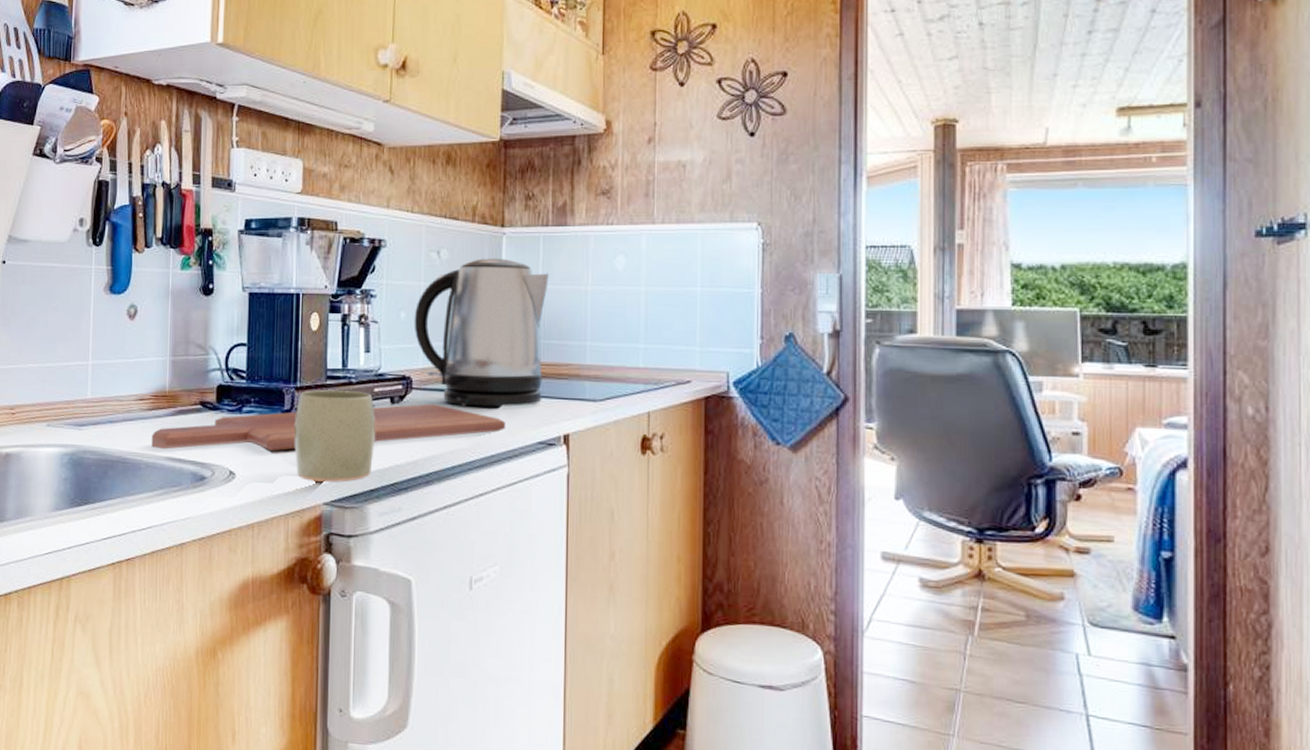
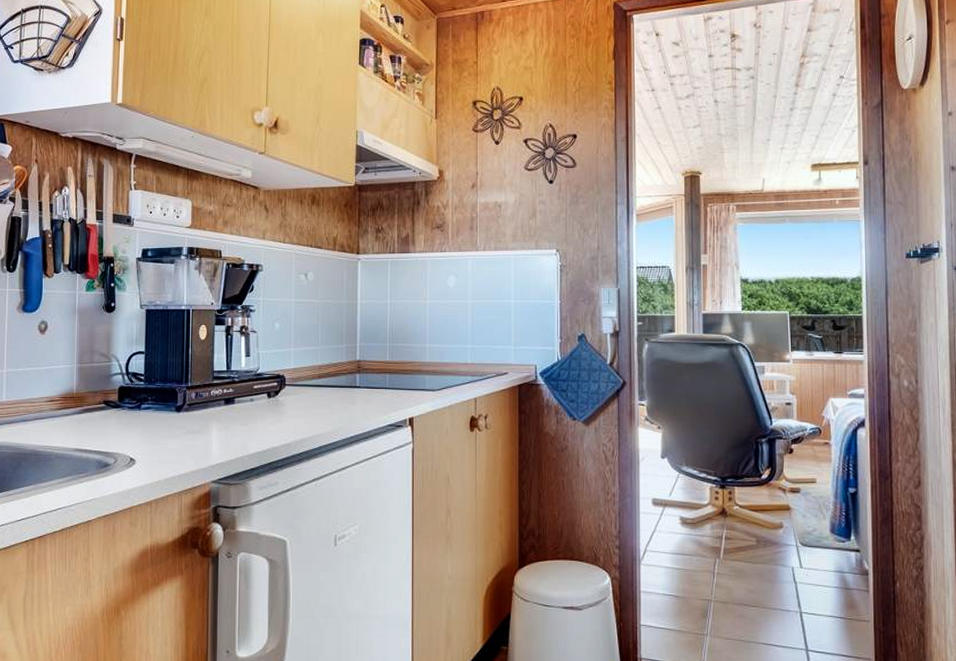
cutting board: present [151,403,505,452] -> none [61,397,362,442]
mug: present [294,389,376,483] -> none [186,387,256,464]
kettle: present [414,258,549,407] -> none [286,279,395,398]

